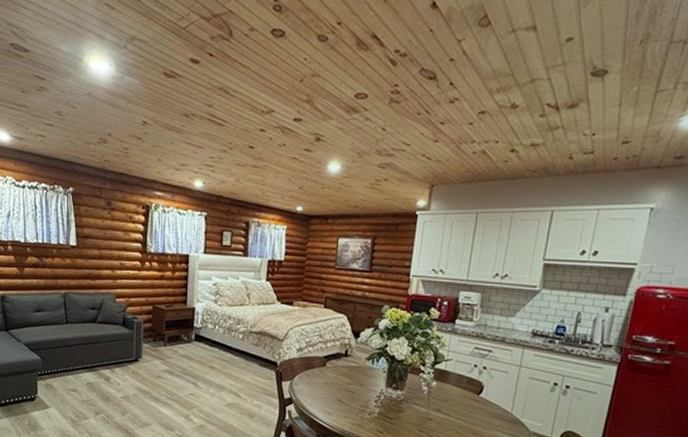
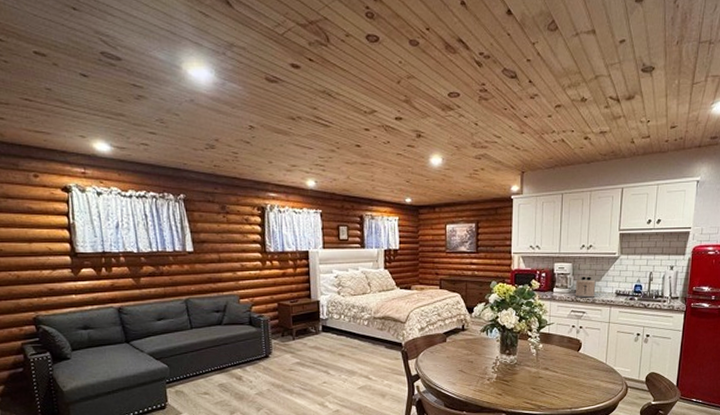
toaster: none [481,308,509,337] -> present [575,275,596,299]

